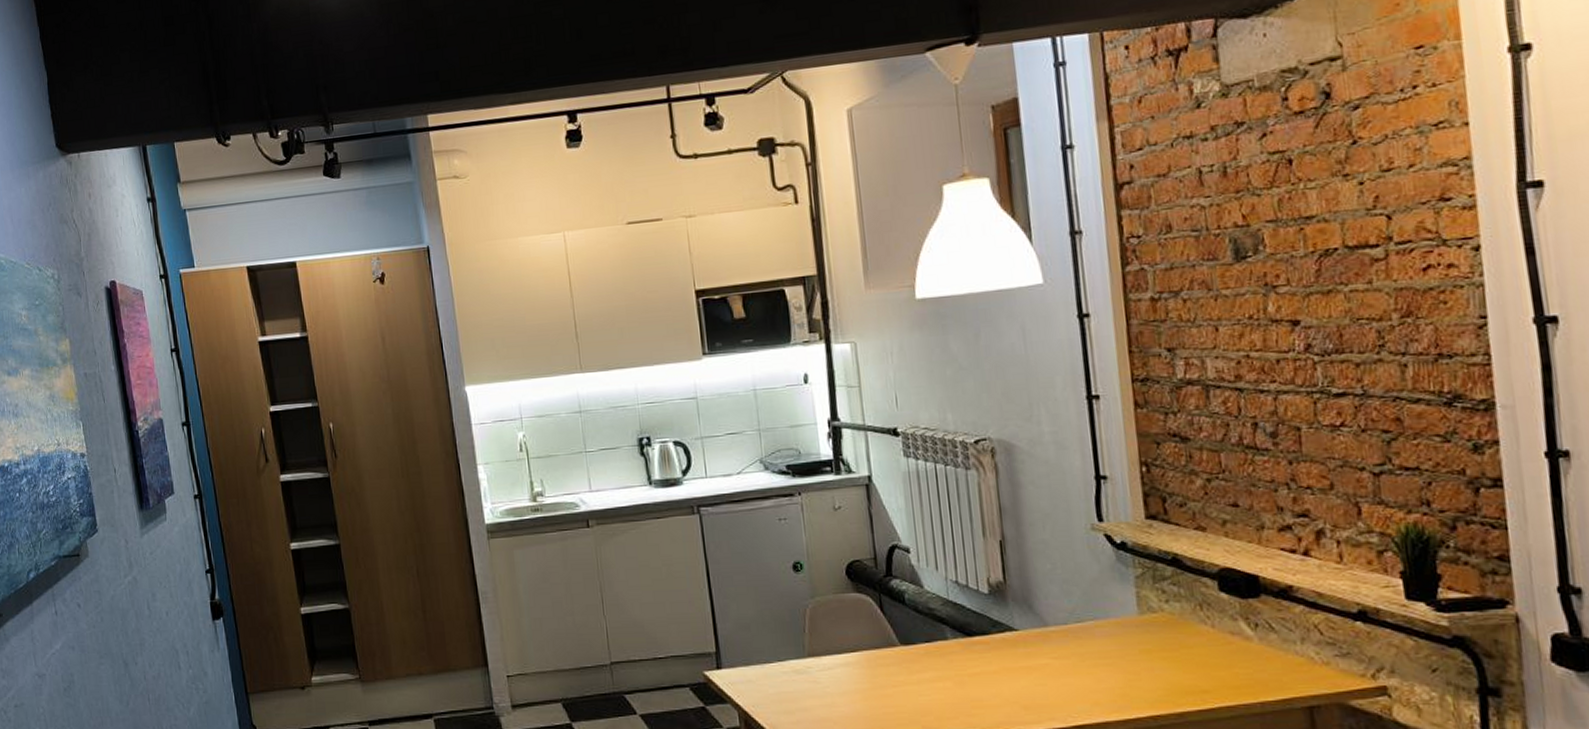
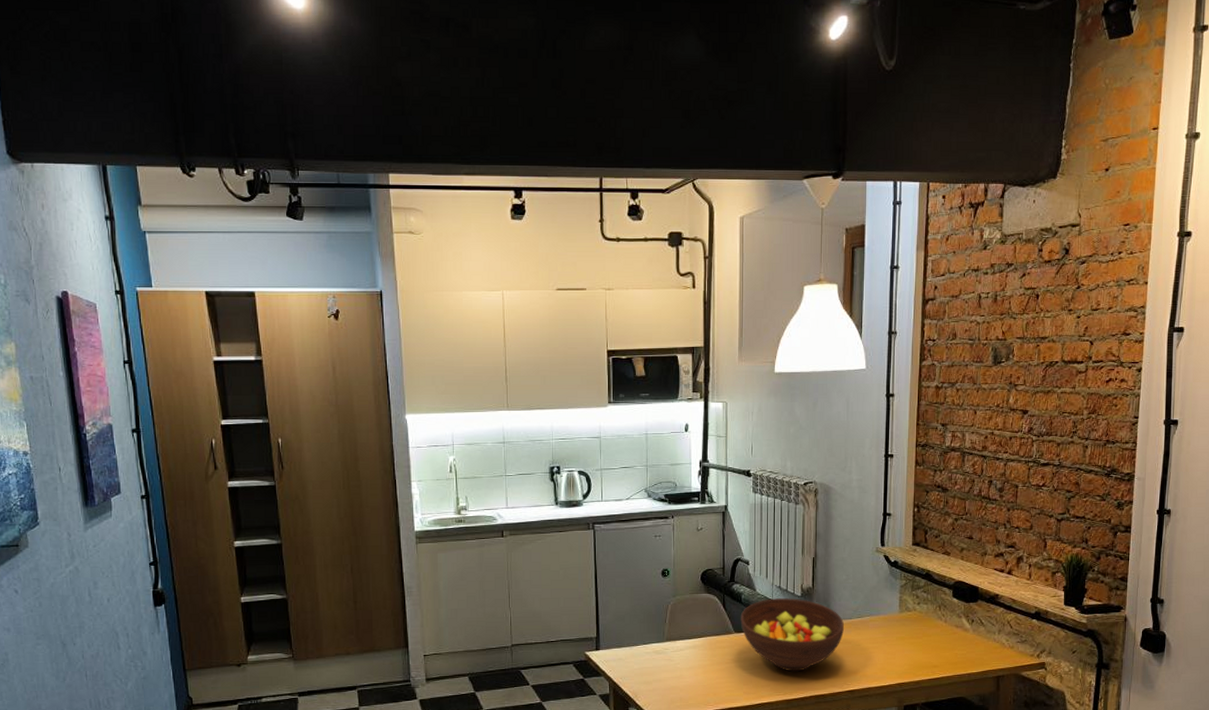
fruit bowl: none [905,597,1058,699] -> present [740,598,844,672]

